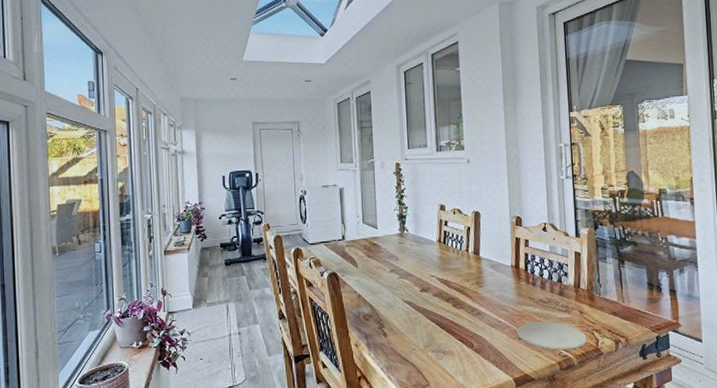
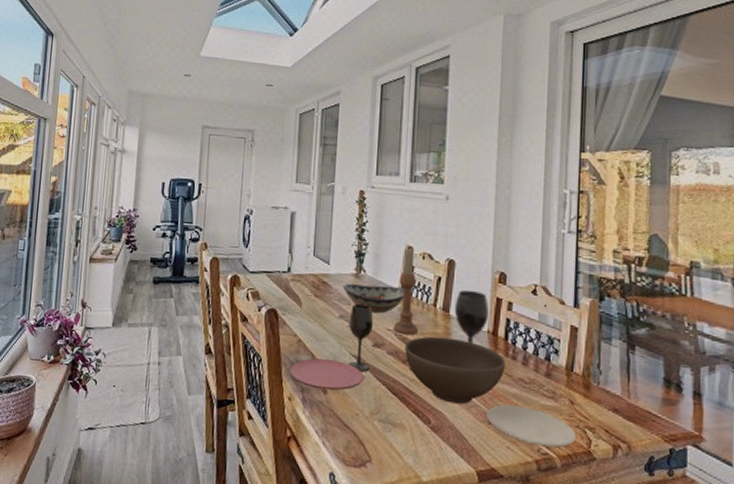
plate: none [353,307,416,334] -> present [289,358,364,391]
decorative bowl: none [390,239,441,264] -> present [342,284,404,314]
wine glass: none [398,258,421,314] -> present [348,303,373,372]
candlestick: none [435,207,456,278] -> present [393,248,418,335]
bowl: none [447,275,528,328] -> present [405,336,506,405]
wine glass: none [483,234,511,278] -> present [454,289,489,344]

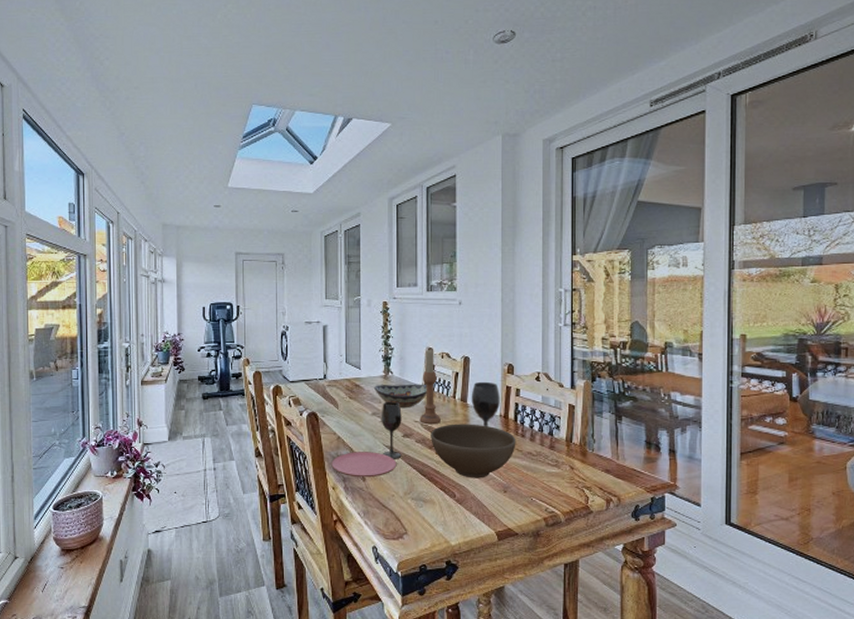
plate: present [487,404,576,448] -> none [502,475,576,506]

